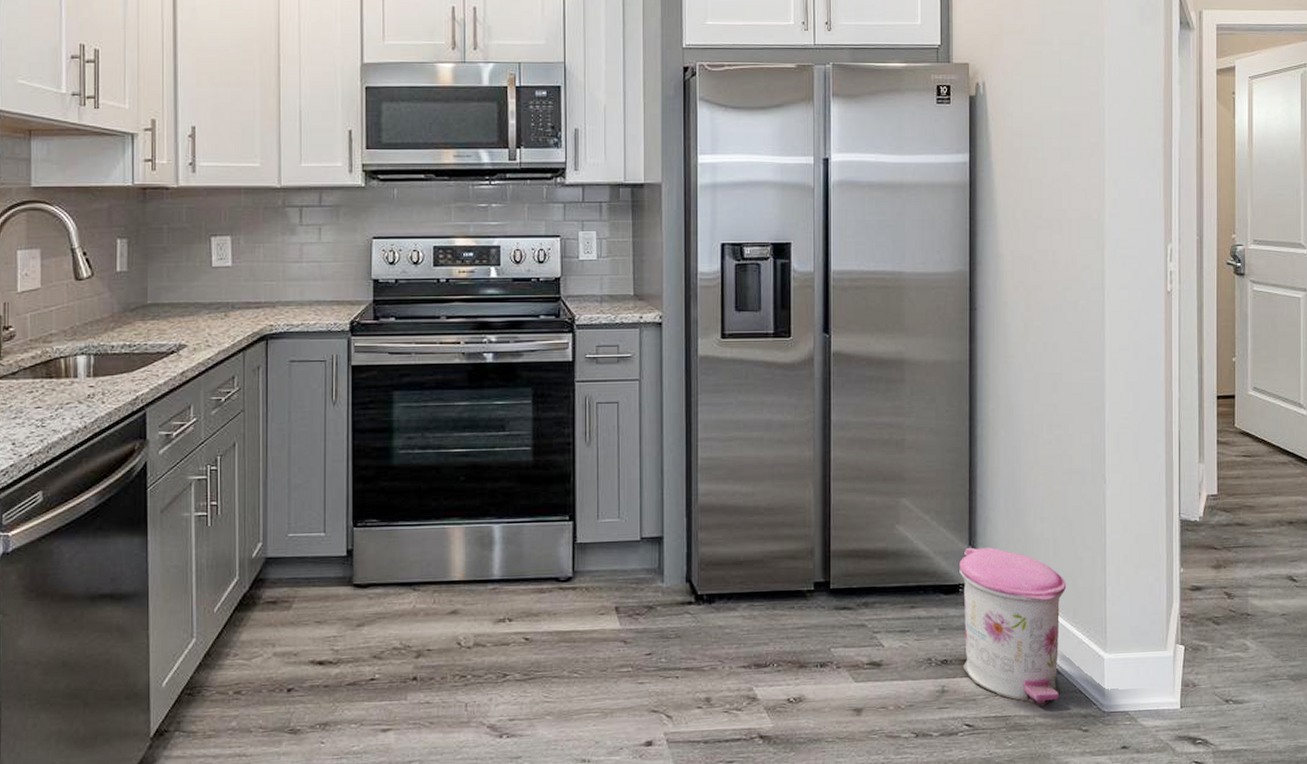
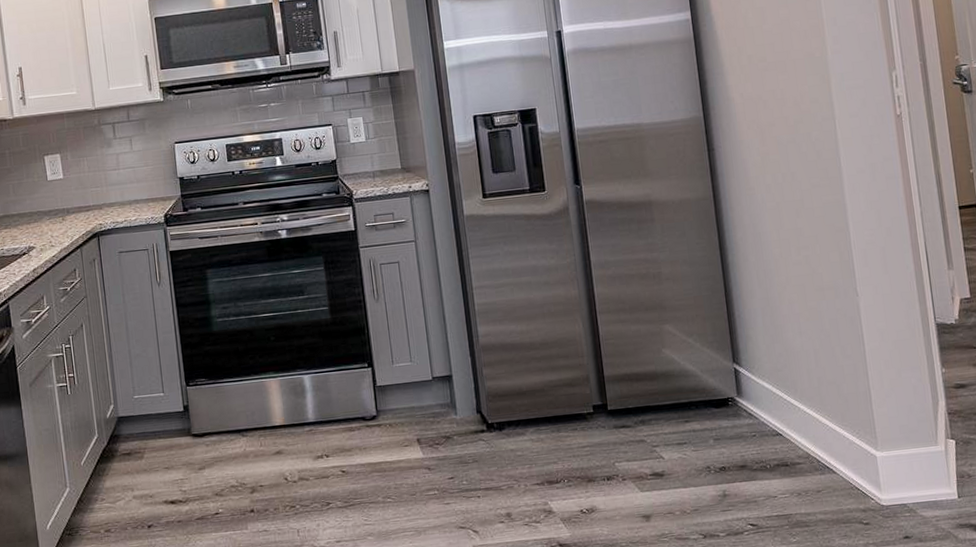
trash can: present [959,547,1067,707] -> none [726,362,838,505]

